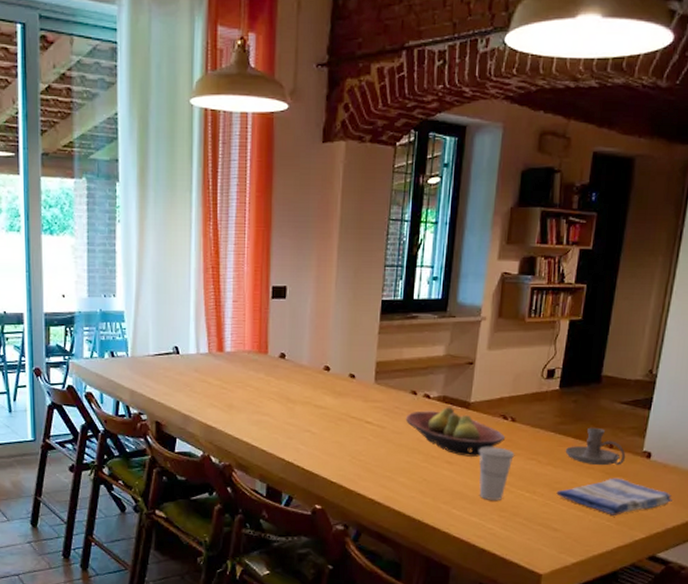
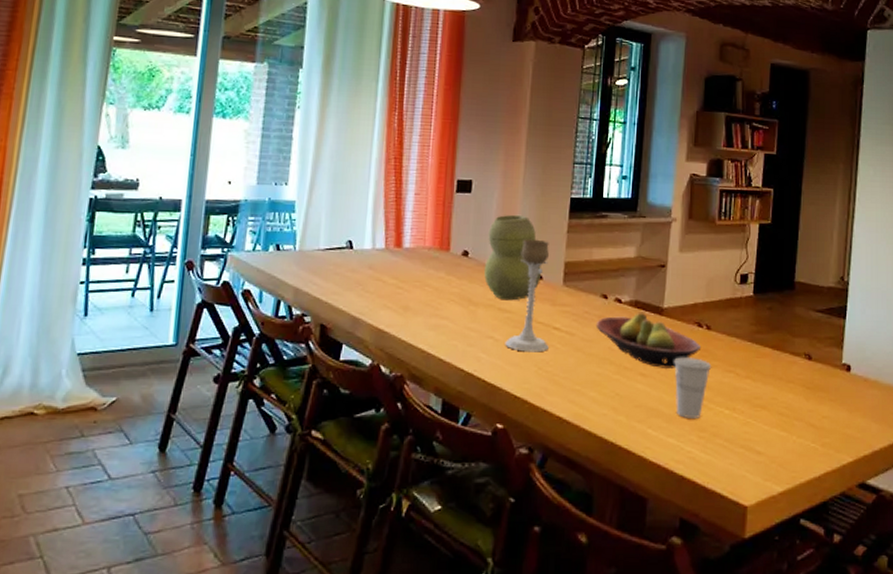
vase: none [300,318,354,398] -> present [483,214,541,301]
candle holder: none [321,341,361,444] -> present [505,239,549,353]
dish towel: present [556,478,672,515] -> none [757,393,877,436]
candle holder: present [565,427,626,466] -> none [763,337,825,380]

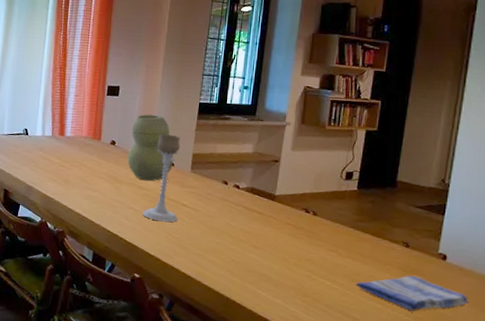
fruit bowl: present [595,311,700,368] -> none [217,197,307,244]
cup: present [674,357,712,418] -> none [283,235,317,286]
dish towel: none [757,393,877,436] -> present [356,275,469,311]

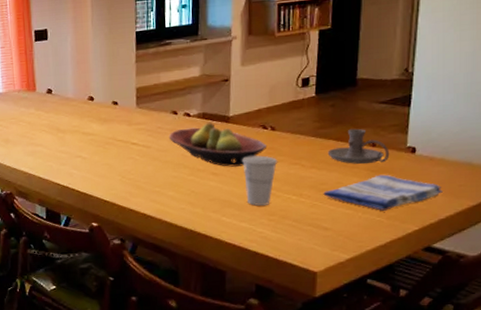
vase: present [127,114,173,181] -> none [66,52,116,126]
candle holder: present [142,133,181,223] -> none [91,71,129,166]
fruit bowl: none [217,197,307,244] -> present [168,122,266,167]
cup: none [283,235,317,286] -> present [242,155,278,206]
candle holder: none [363,226,422,264] -> present [327,128,390,165]

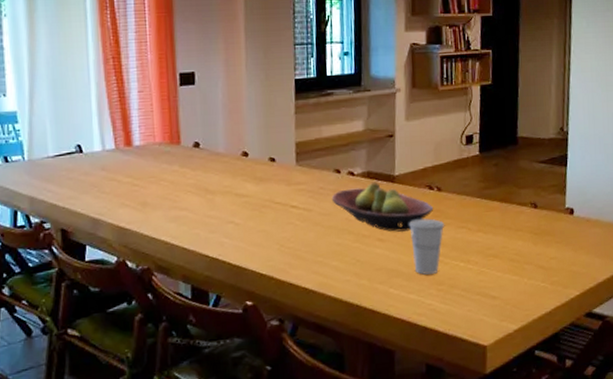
dish towel: present [323,174,443,211] -> none [490,237,599,276]
candle holder: present [327,128,390,165] -> none [492,189,551,227]

